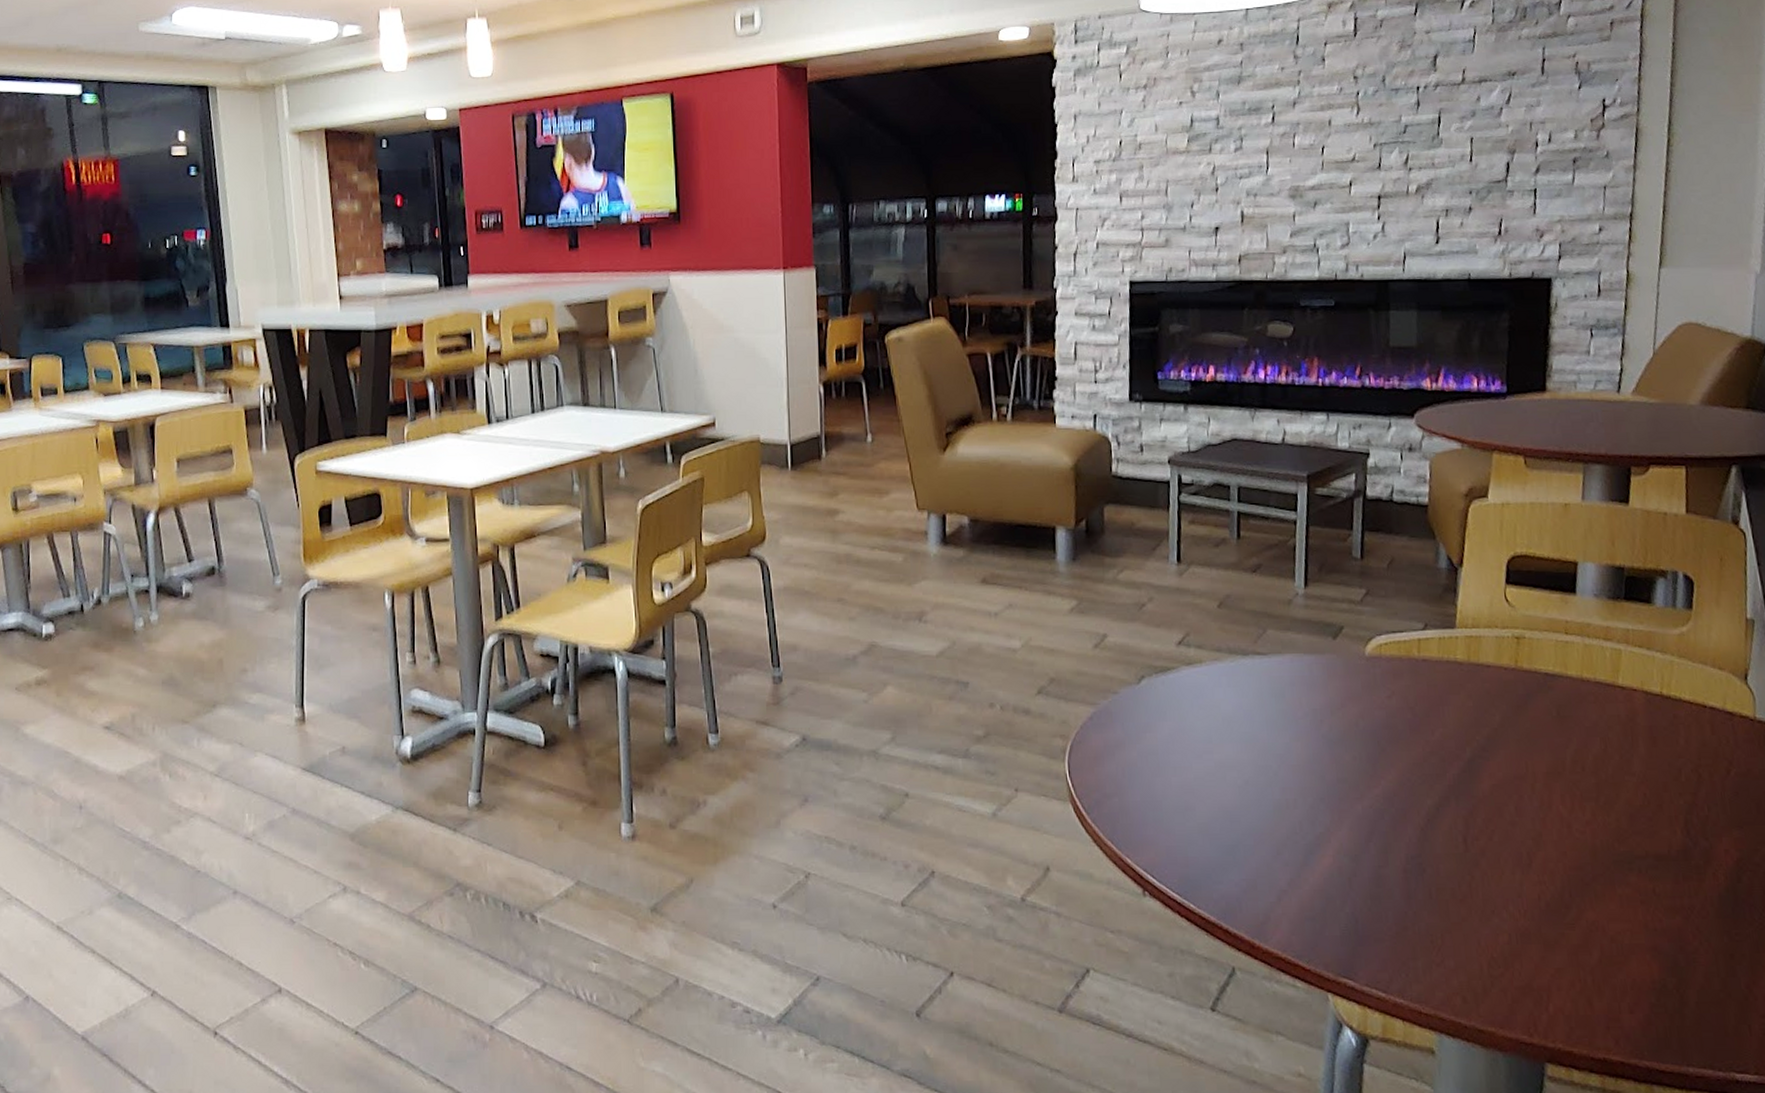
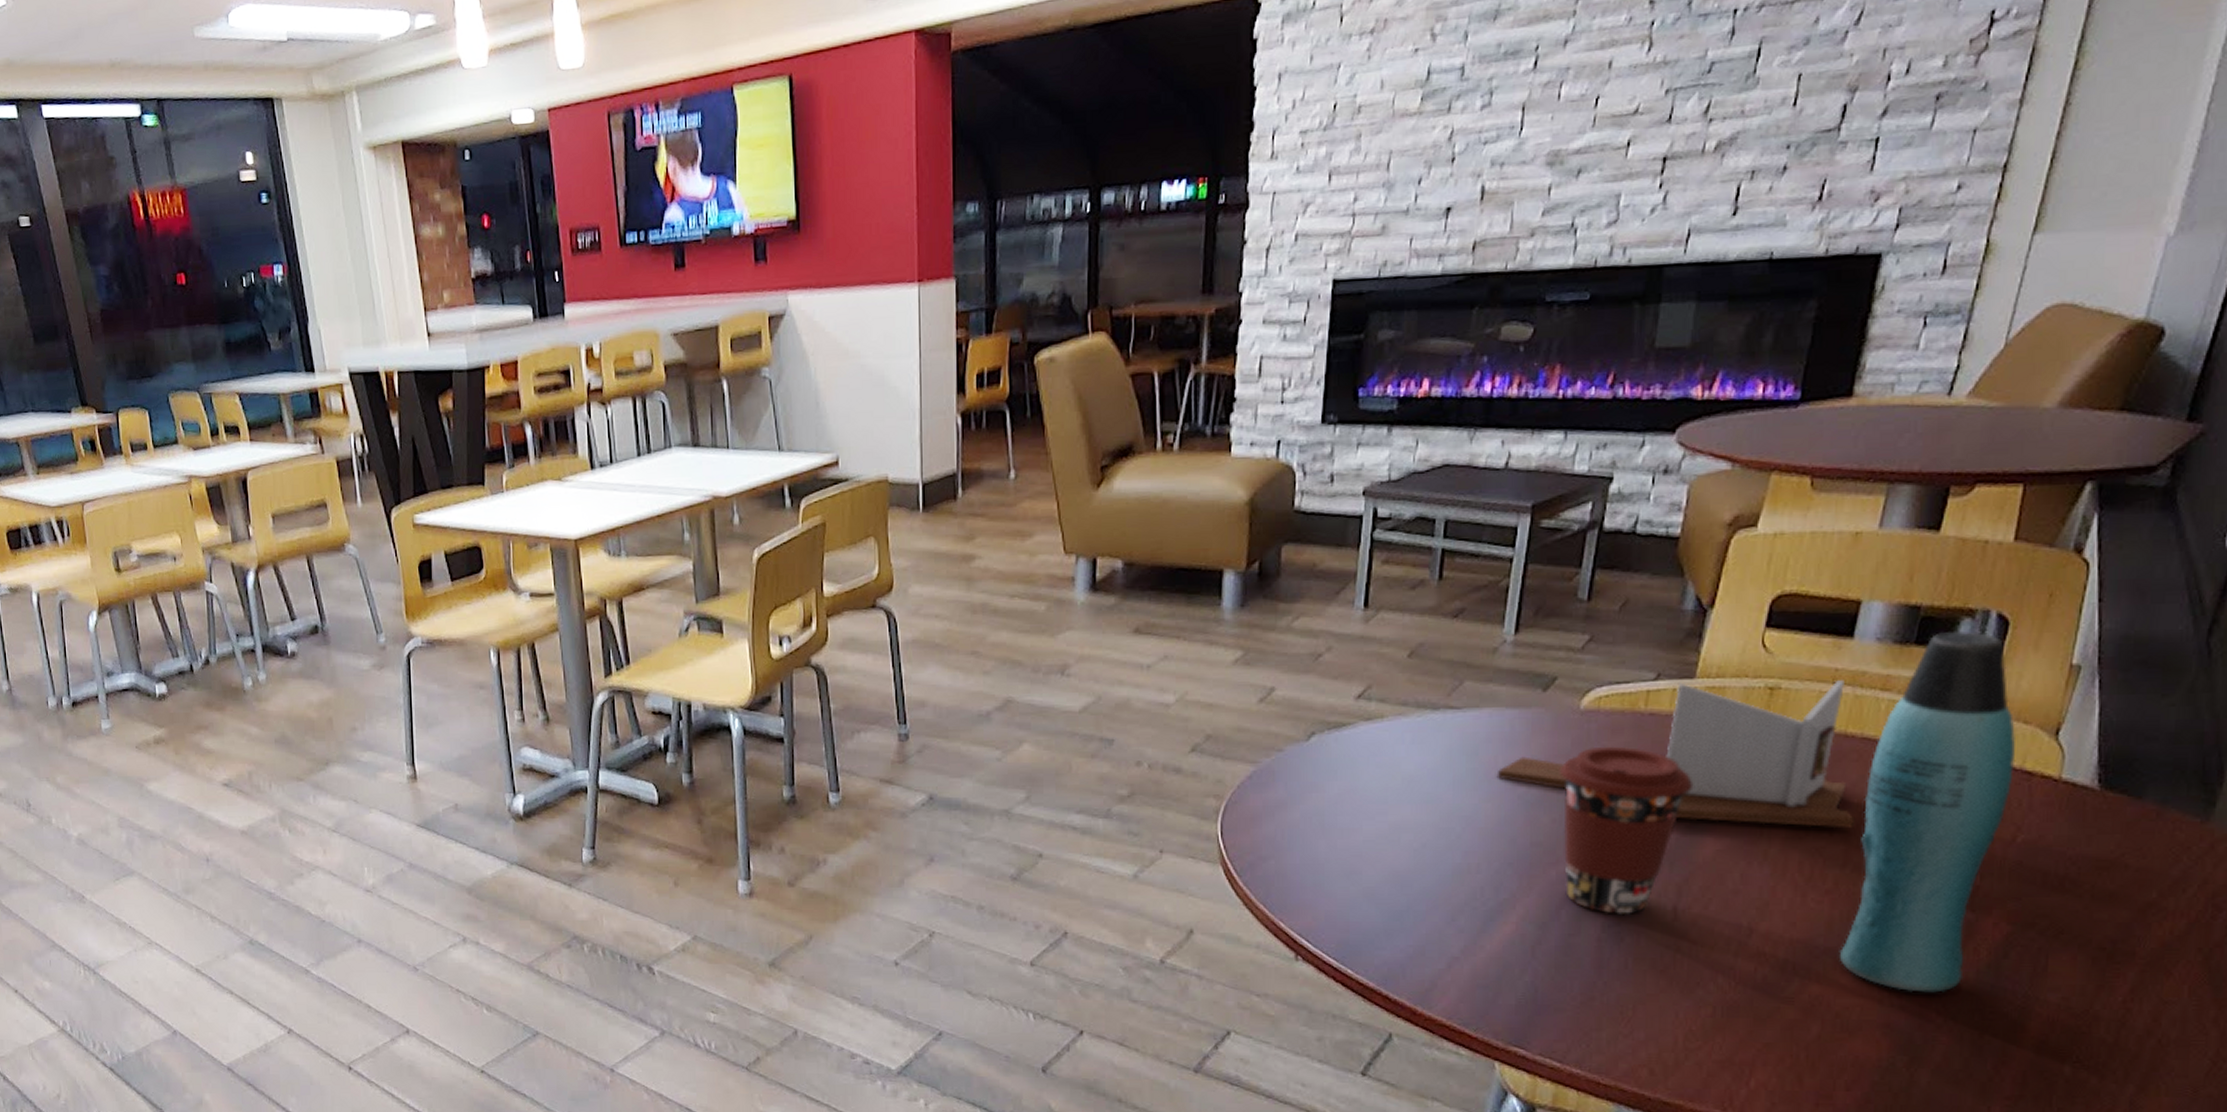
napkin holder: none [1302,631,1601,764] -> present [1496,680,1855,829]
coffee cup: none [1354,689,1466,846] -> present [1559,746,1692,914]
bottle: none [1604,589,1719,917] -> present [1839,631,2015,993]

